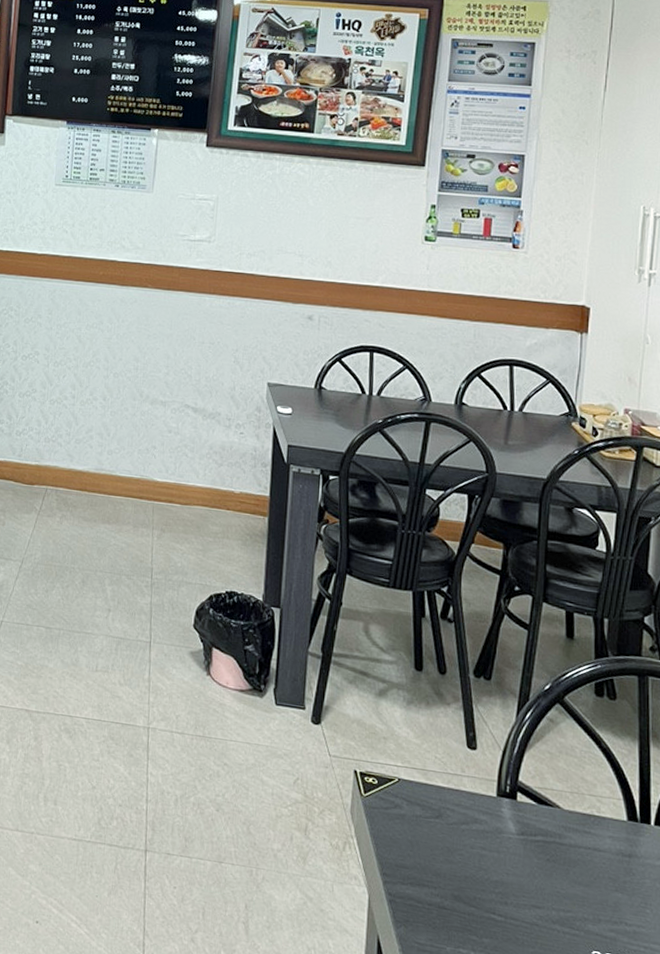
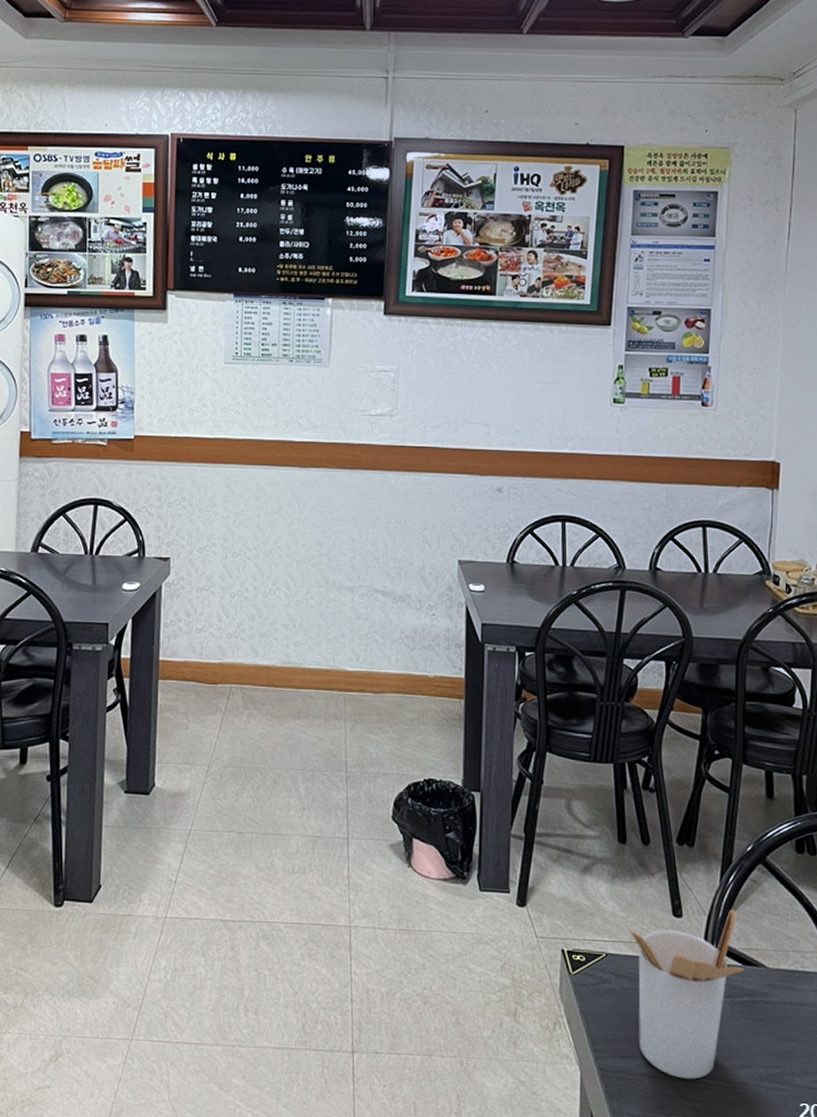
utensil holder: none [420,745,538,915] -> present [626,908,744,1080]

